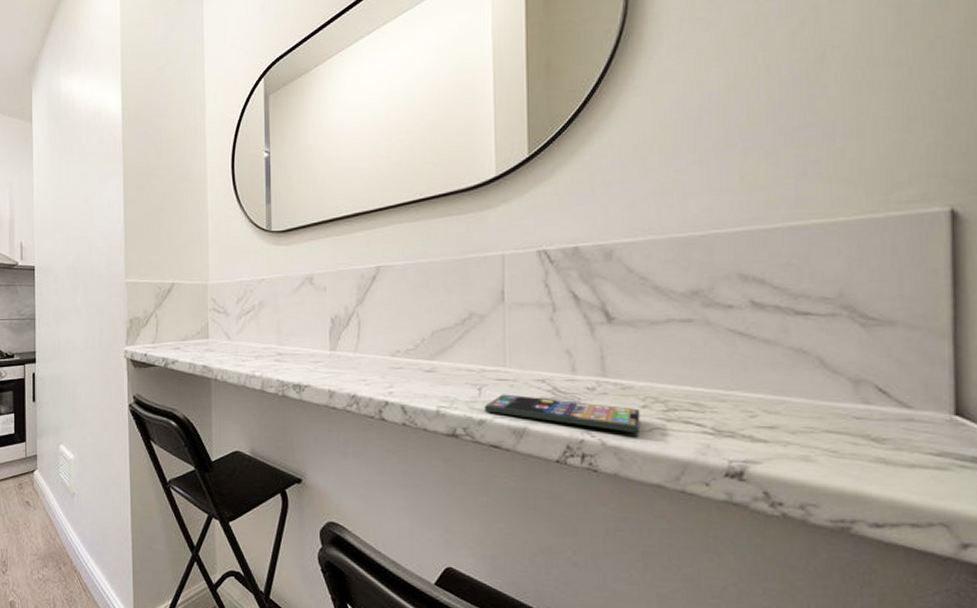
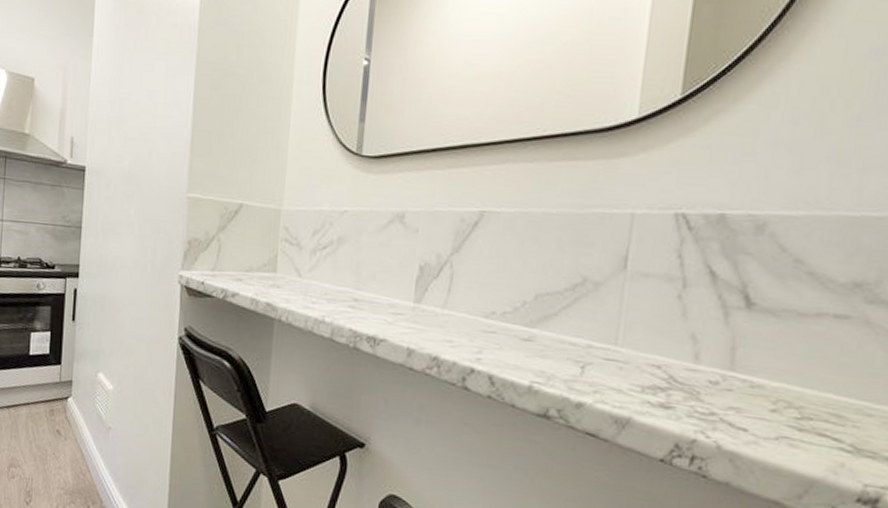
smartphone: present [485,394,641,434] -> none [585,376,769,441]

